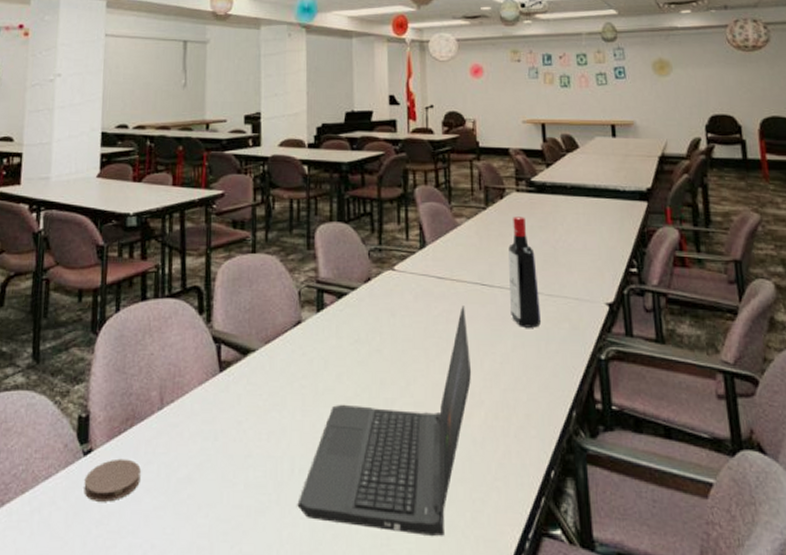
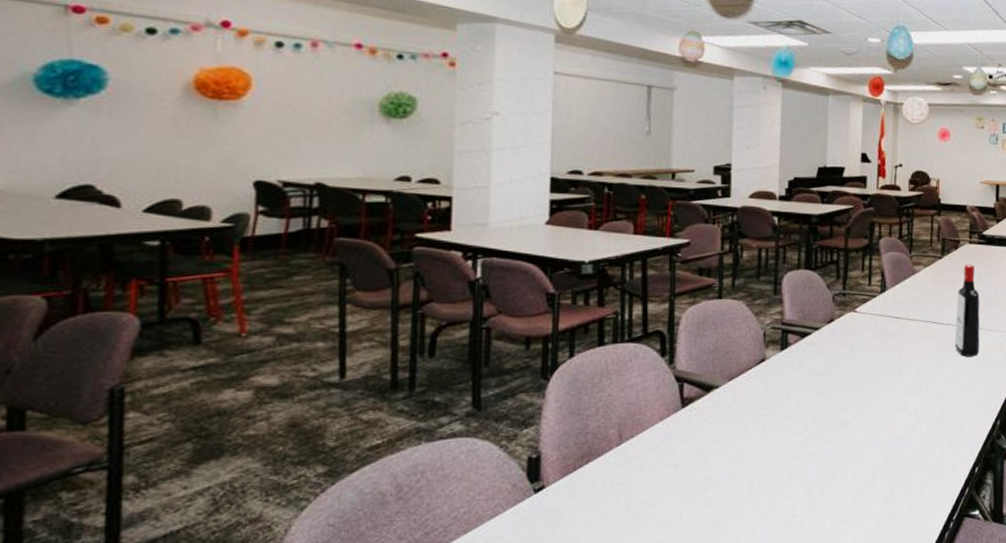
coaster: present [84,458,141,502] -> none [535,491,598,533]
laptop computer: present [297,306,472,537] -> none [755,340,918,527]

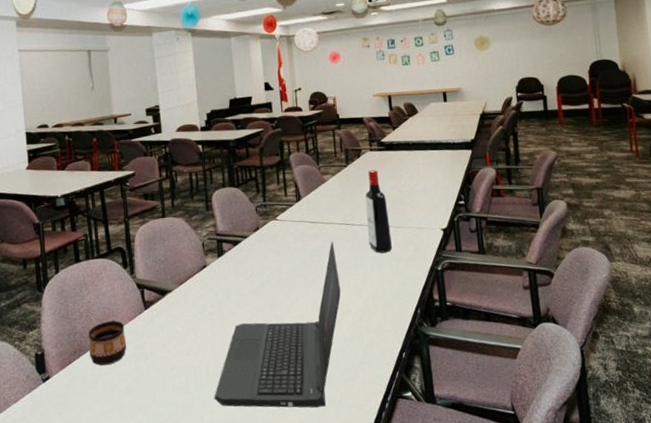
cup: none [601,418,654,474] -> present [88,320,127,366]
laptop computer: none [755,340,918,527] -> present [214,241,341,408]

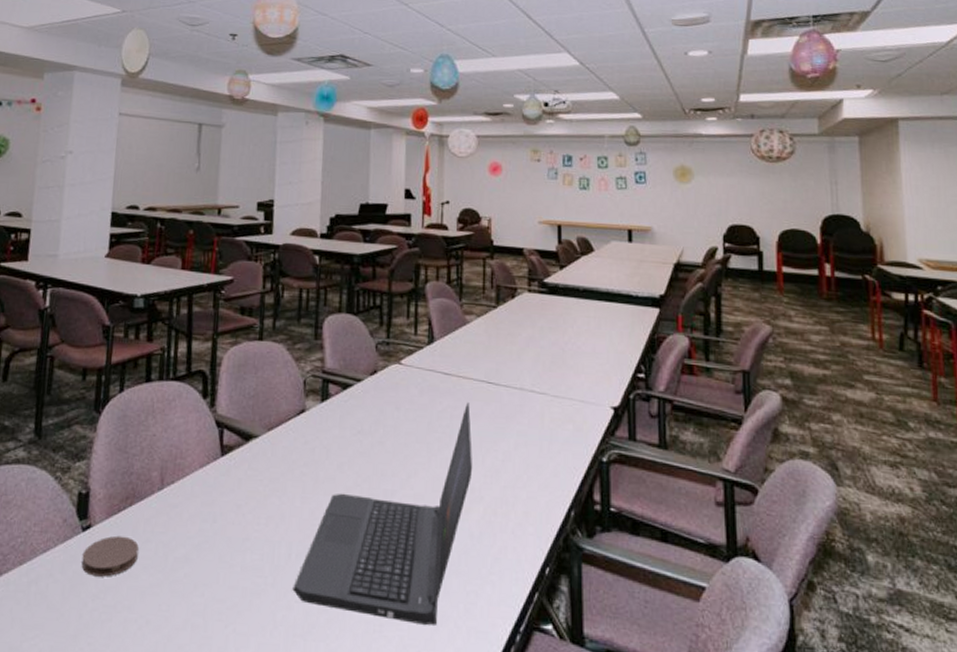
coaster: none [46,380,90,414] -> present [81,535,139,577]
cup: present [88,320,127,366] -> none [144,463,194,522]
liquor bottle: present [365,170,392,253] -> none [515,316,545,428]

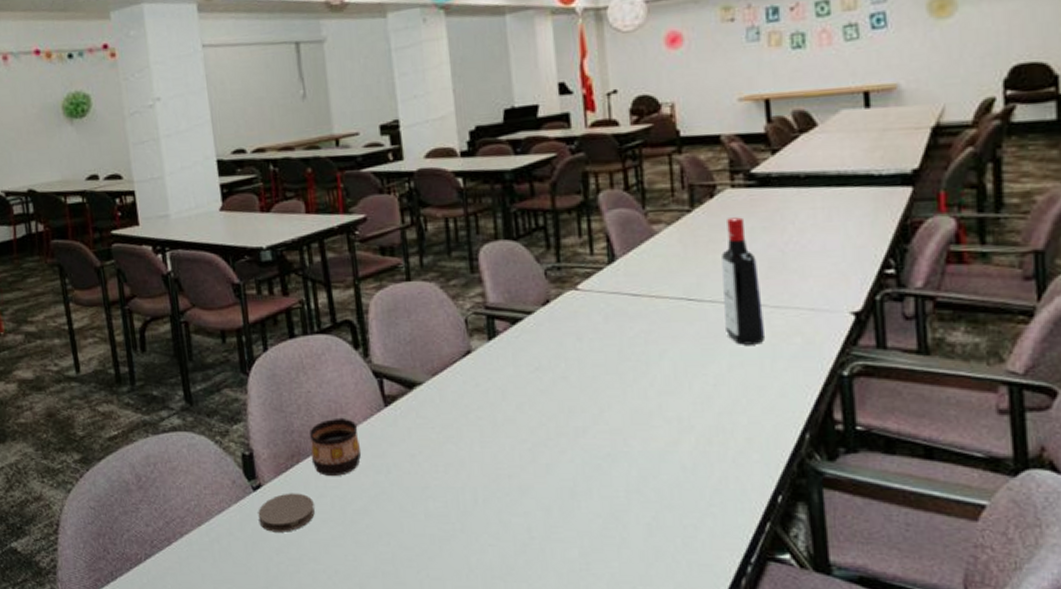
cup: none [144,463,194,522] -> present [309,417,362,476]
laptop computer: present [292,402,473,626] -> none [484,324,679,562]
liquor bottle: none [515,316,545,428] -> present [722,217,764,345]

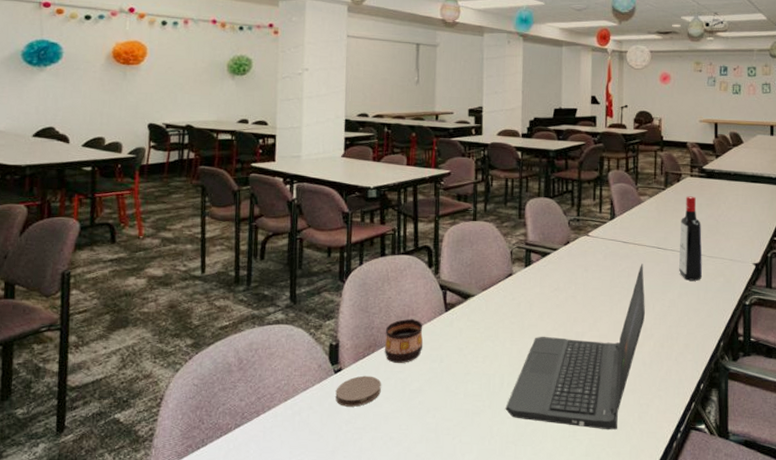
laptop computer: none [484,324,679,562] -> present [505,264,646,430]

